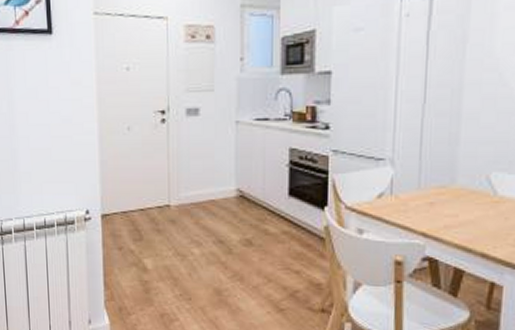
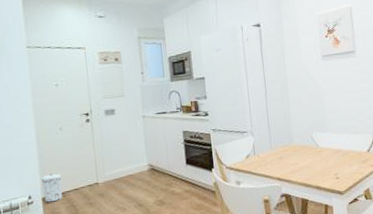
trash can: none [101,186,126,222] -> present [41,173,63,203]

